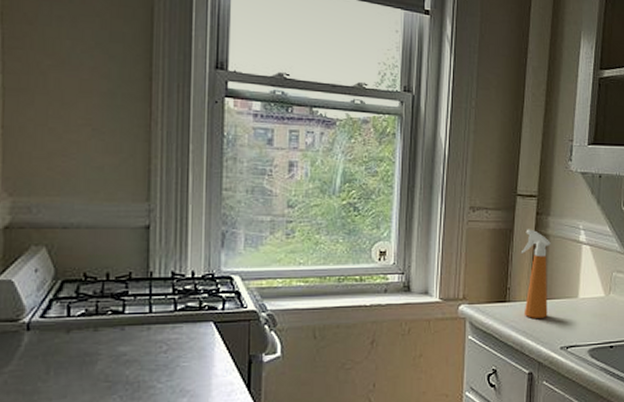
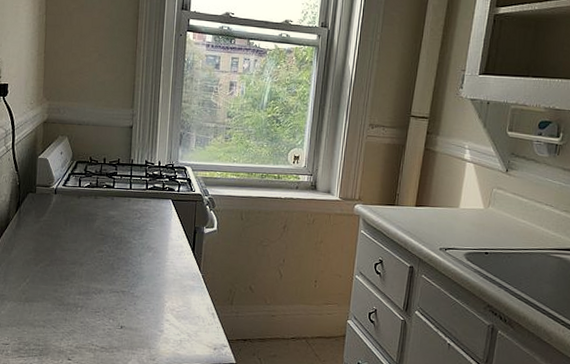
spray bottle: present [520,229,551,318] -> none [409,145,438,222]

